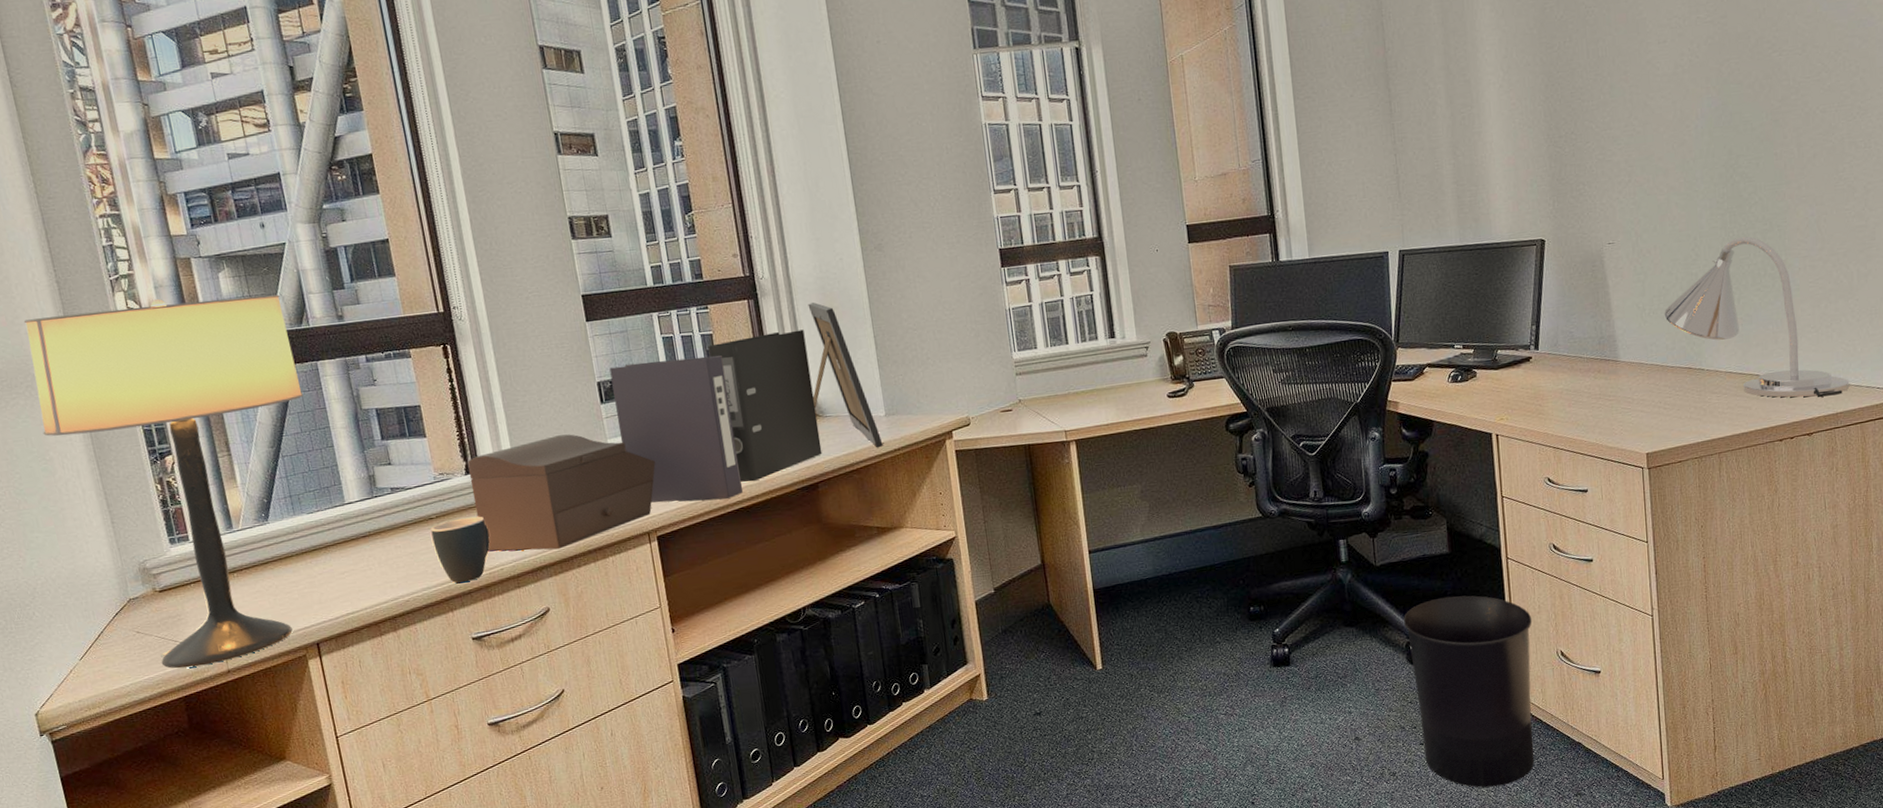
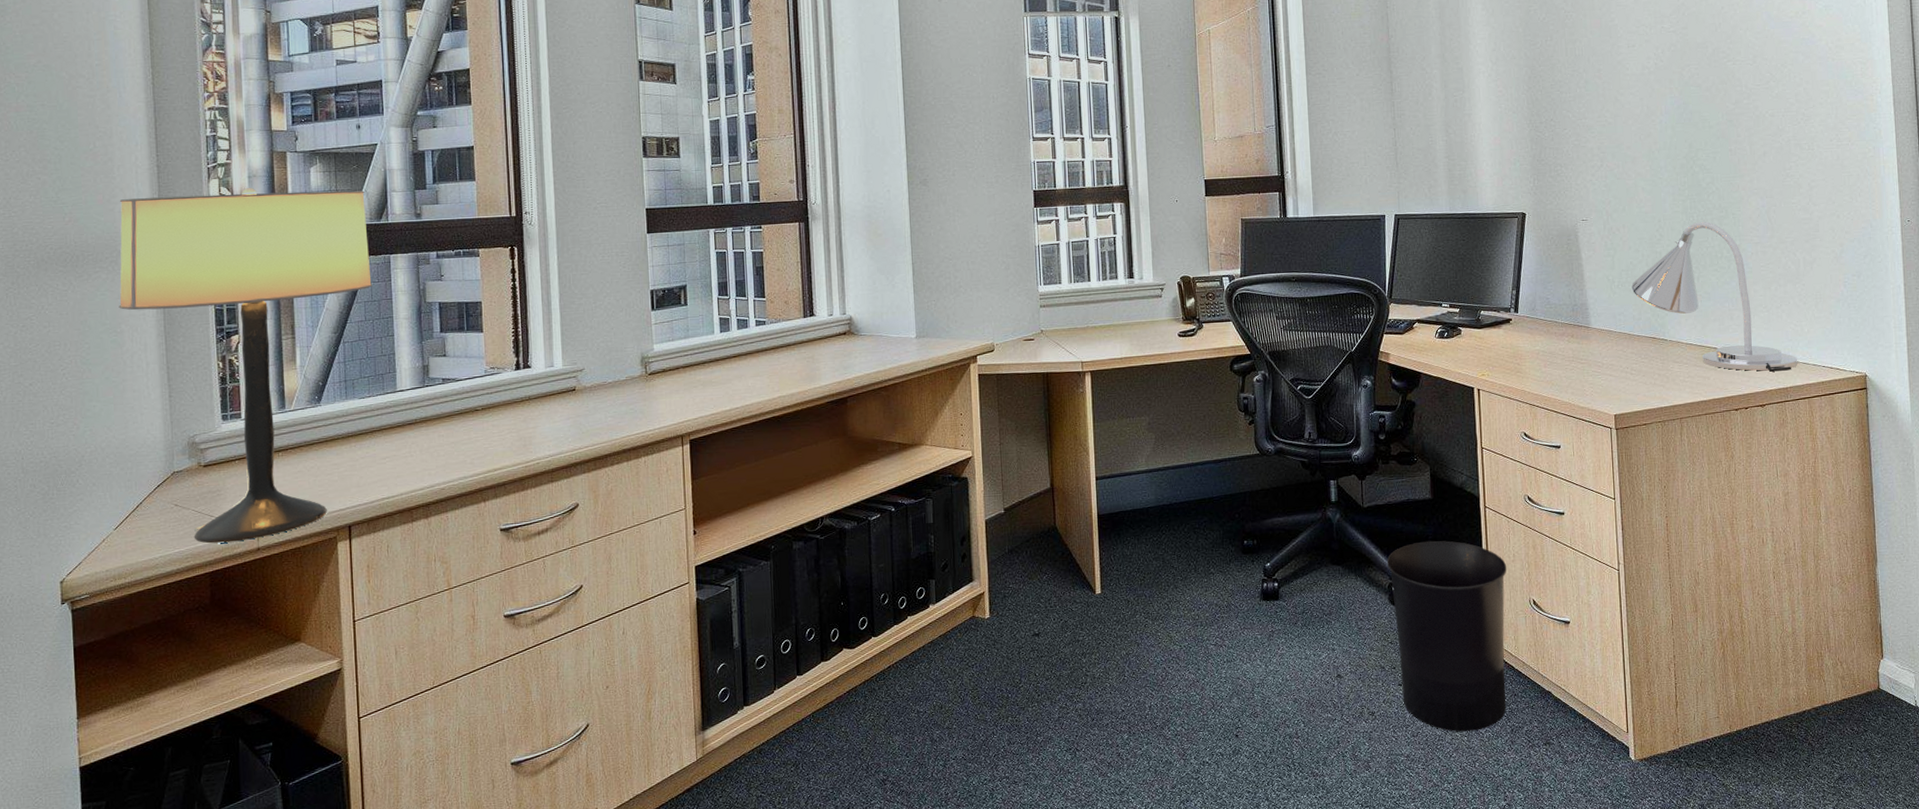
mug: present [430,516,490,583] -> none [475,410,530,475]
sewing box: present [468,434,656,552] -> none [518,337,696,447]
binder: present [609,355,743,503] -> none [664,272,776,408]
binder: present [707,329,822,483] -> none [757,253,854,393]
picture frame: present [807,302,883,448] -> none [850,229,912,368]

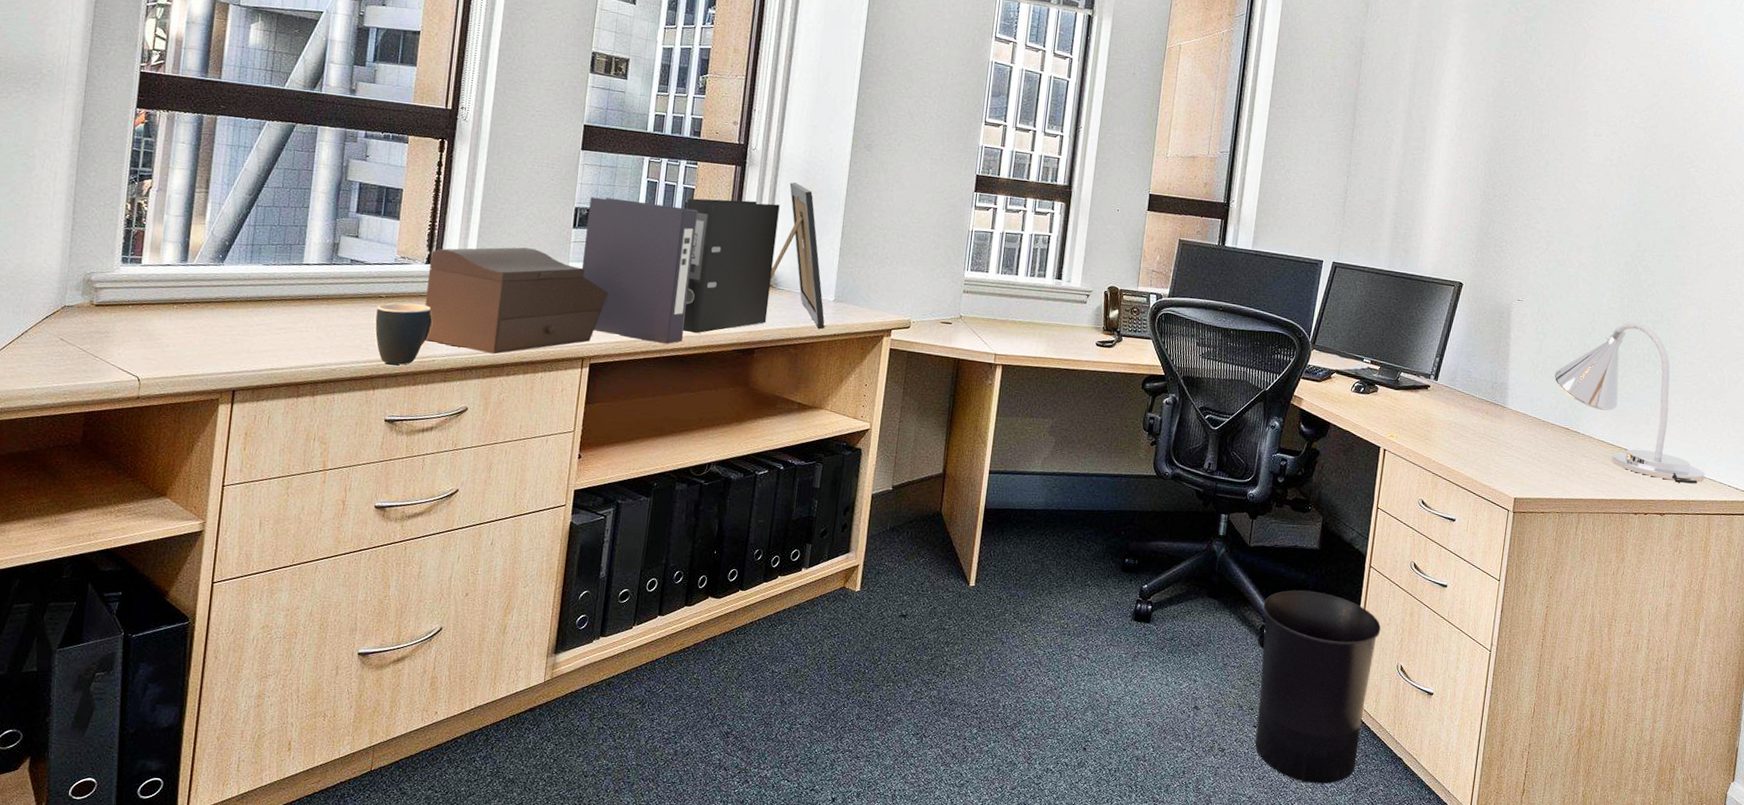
table lamp: present [118,187,373,544] -> none [34,22,302,387]
mug: none [475,410,530,475] -> present [375,303,432,365]
sewing box: none [518,337,696,447] -> present [425,247,608,355]
binder: none [664,272,776,408] -> present [581,197,698,344]
binder: none [757,253,854,393] -> present [682,198,780,334]
picture frame: none [850,229,912,368] -> present [770,182,825,330]

